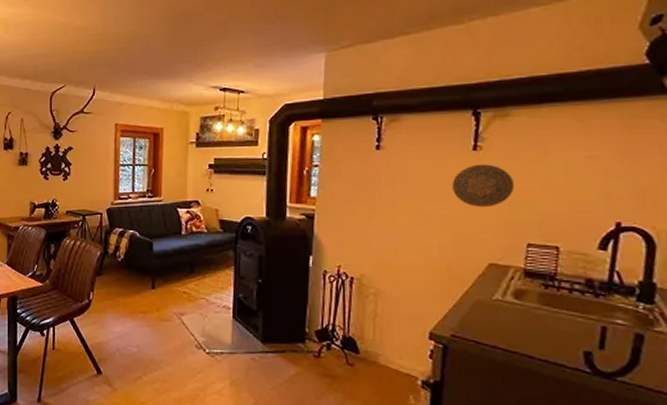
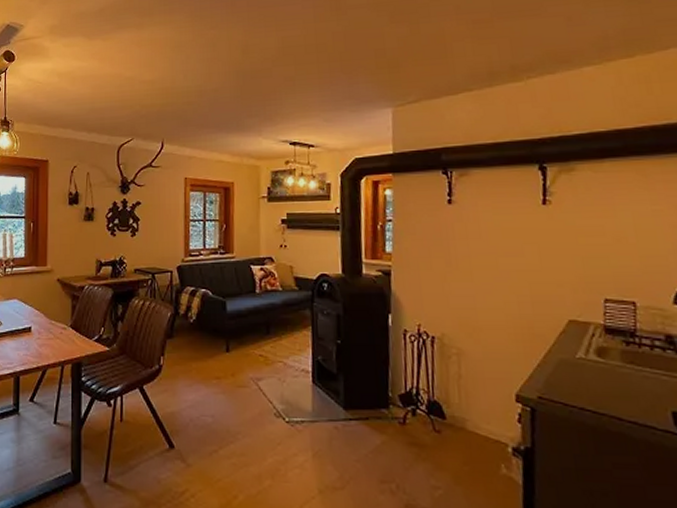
decorative plate: present [451,164,514,207] -> none [524,218,586,262]

